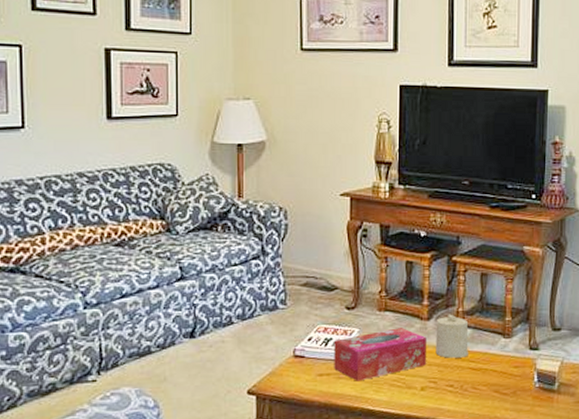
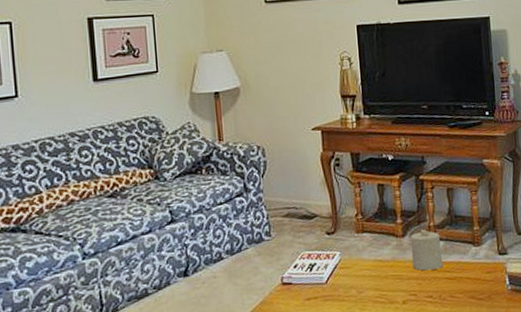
tissue box: present [334,328,428,381] -> none [318,246,405,302]

